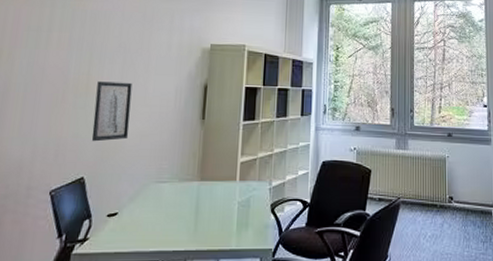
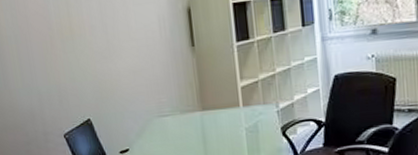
wall art: present [91,81,132,142] -> none [79,18,122,84]

